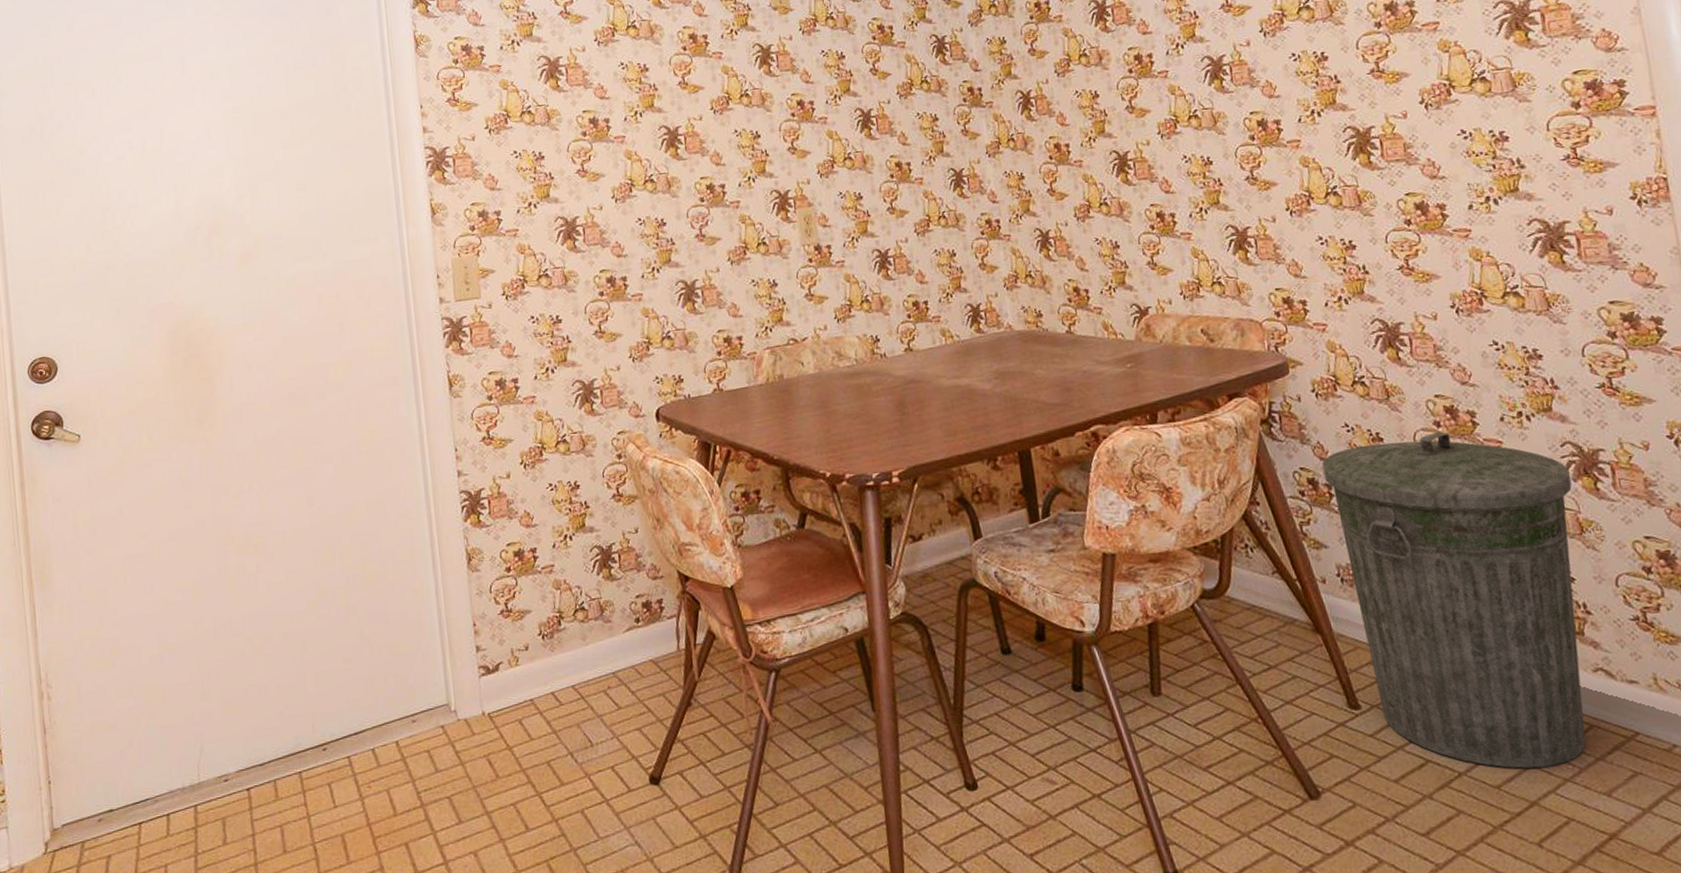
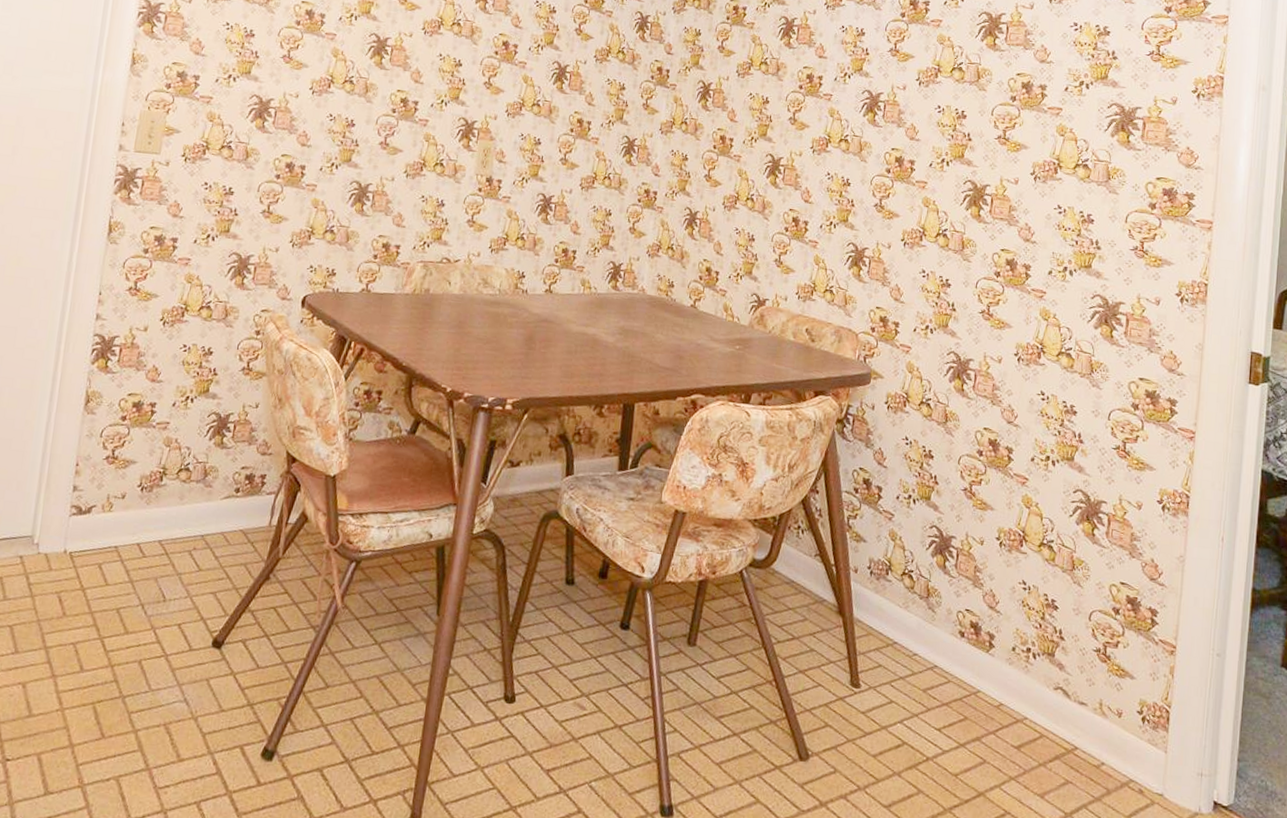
trash can: present [1322,432,1586,769] -> none [877,459,1075,765]

